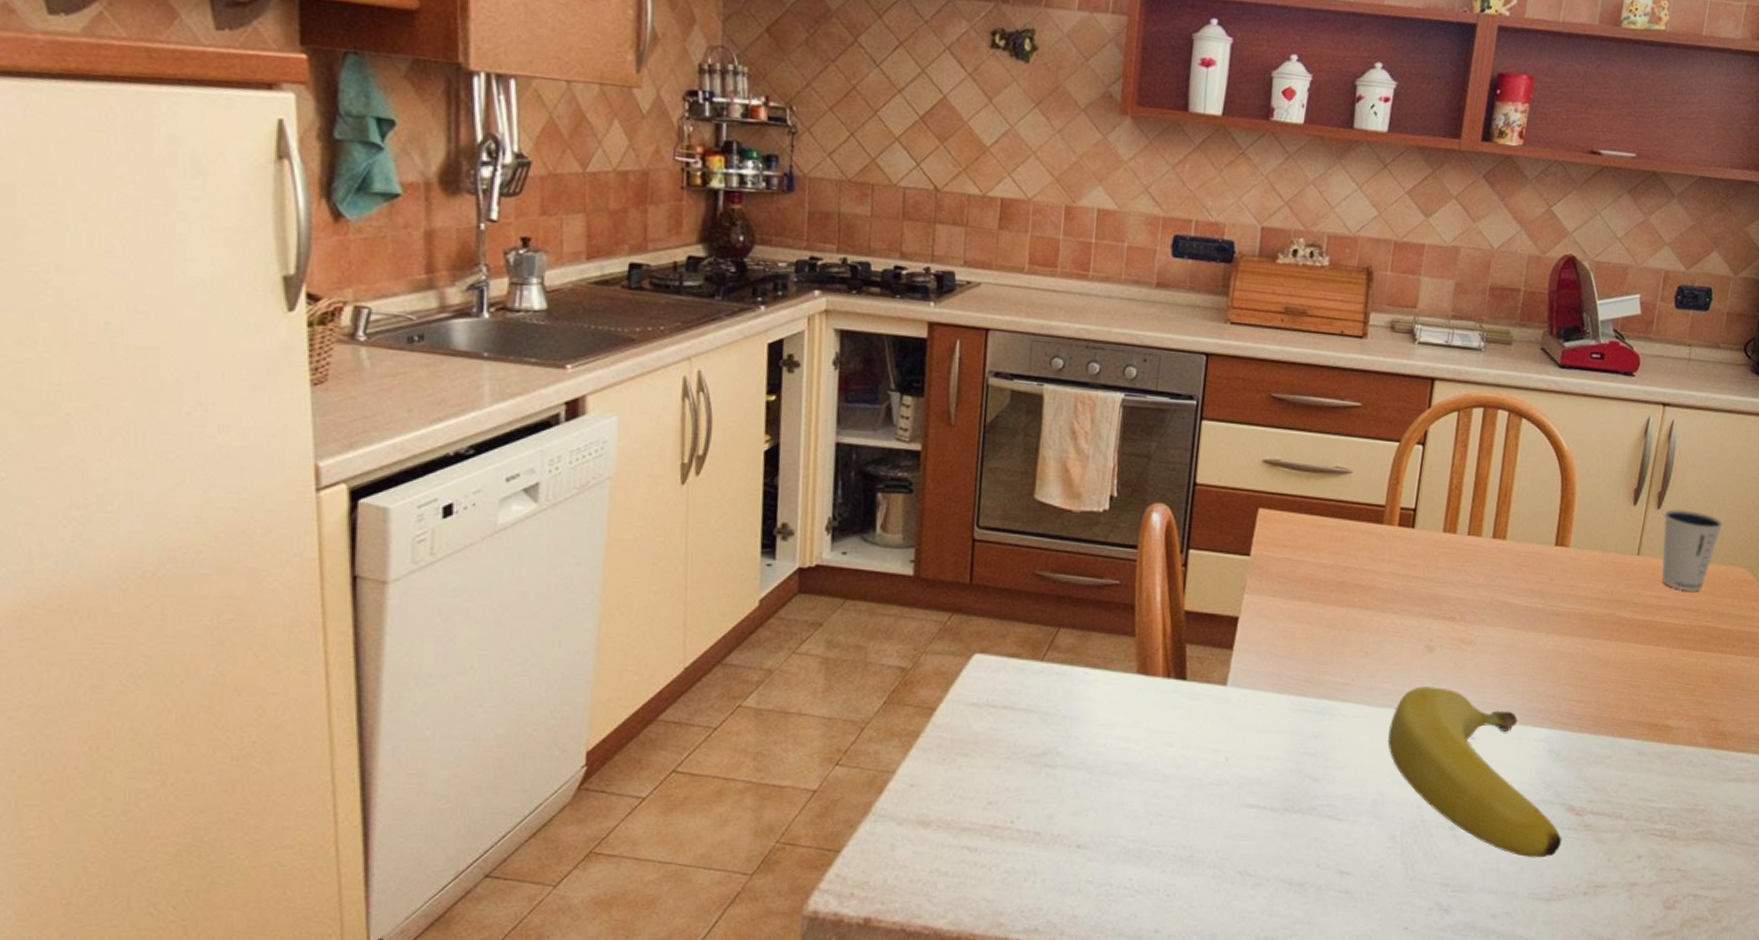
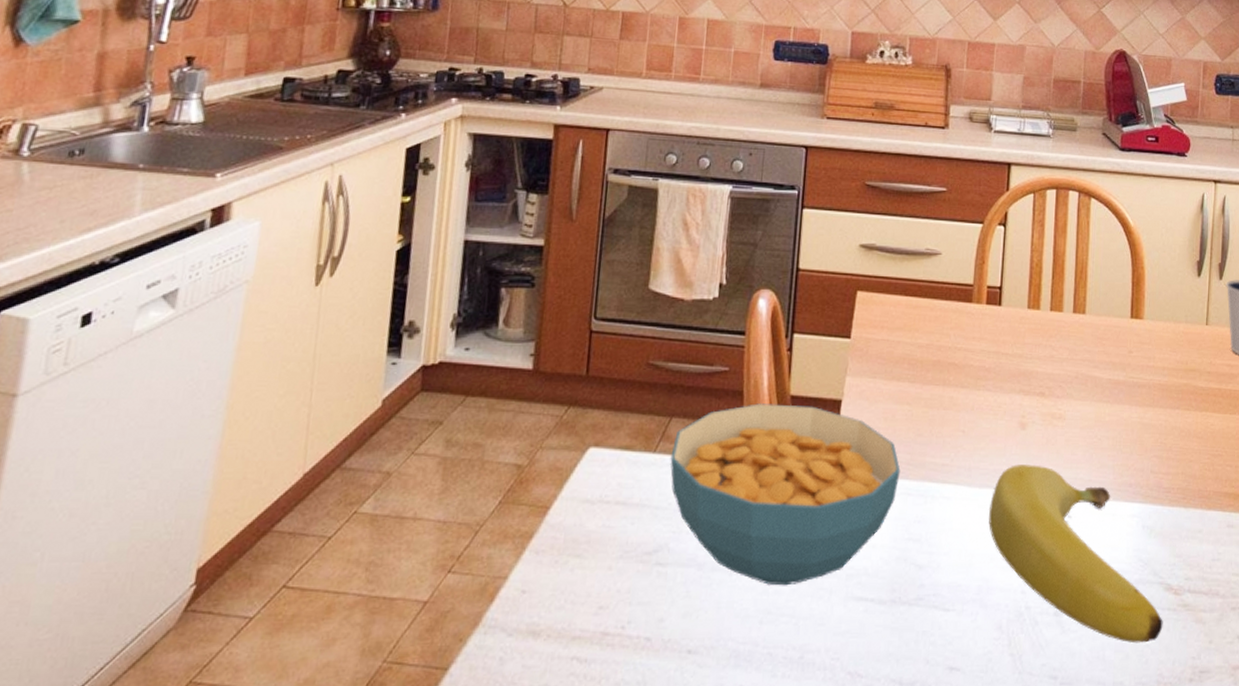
cereal bowl: none [1058,616,1299,791] -> present [670,402,901,586]

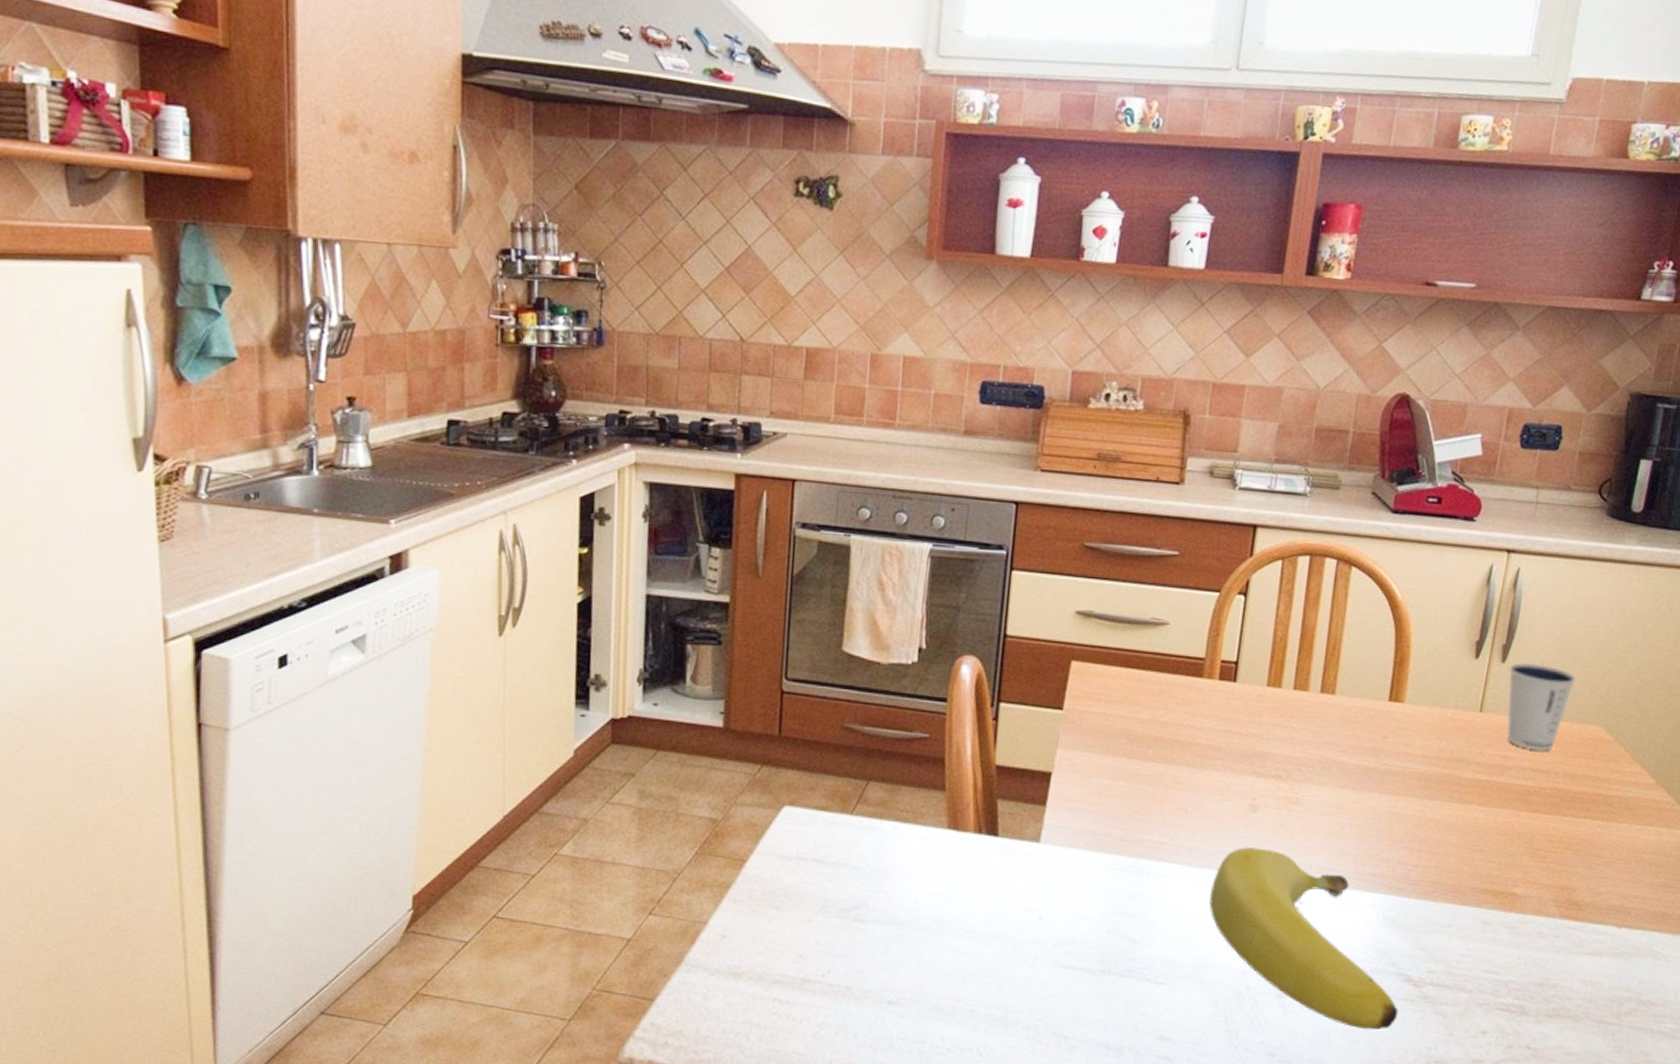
cereal bowl: present [670,402,901,586] -> none [867,770,1115,949]

